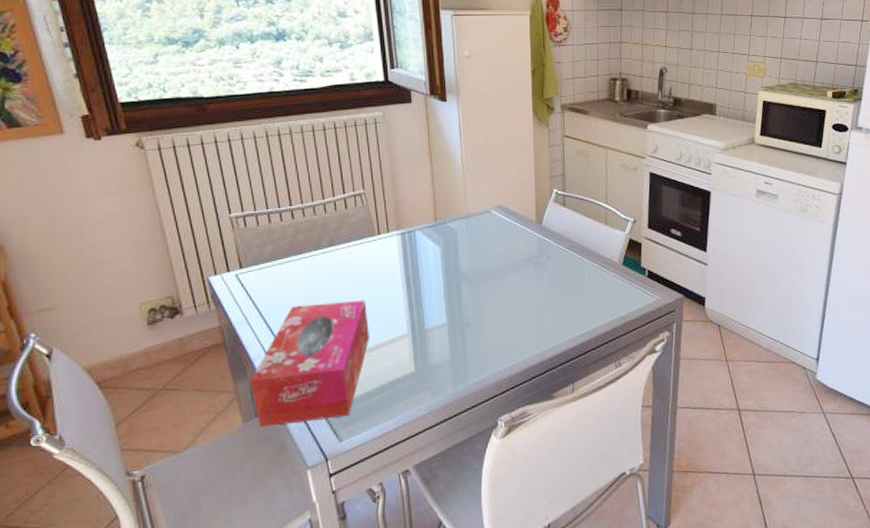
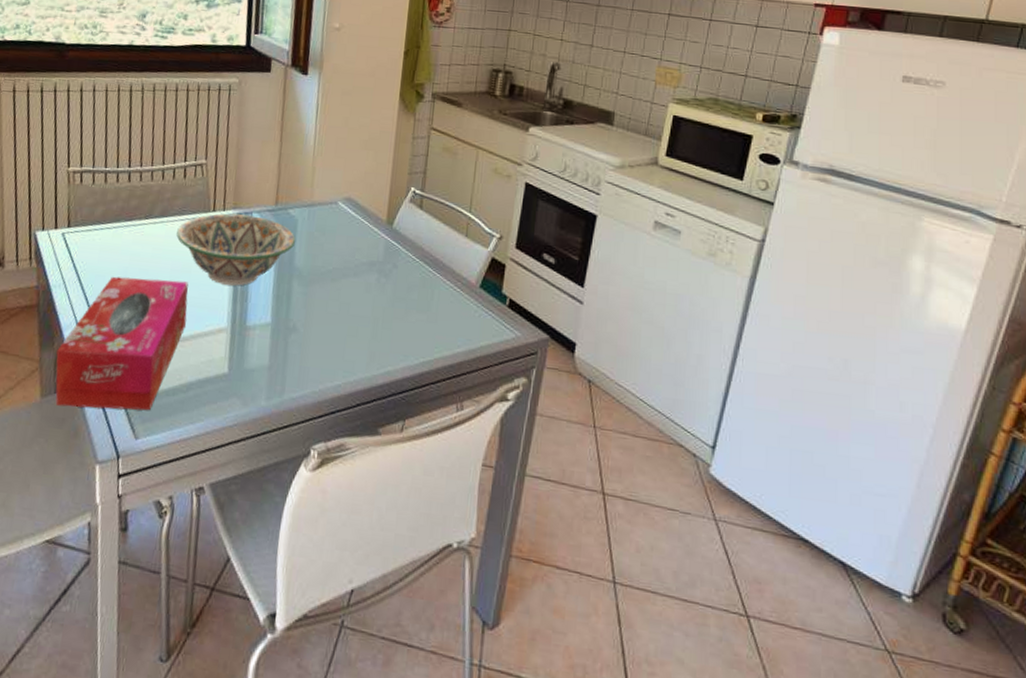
decorative bowl: none [347,233,459,297] -> present [176,213,296,286]

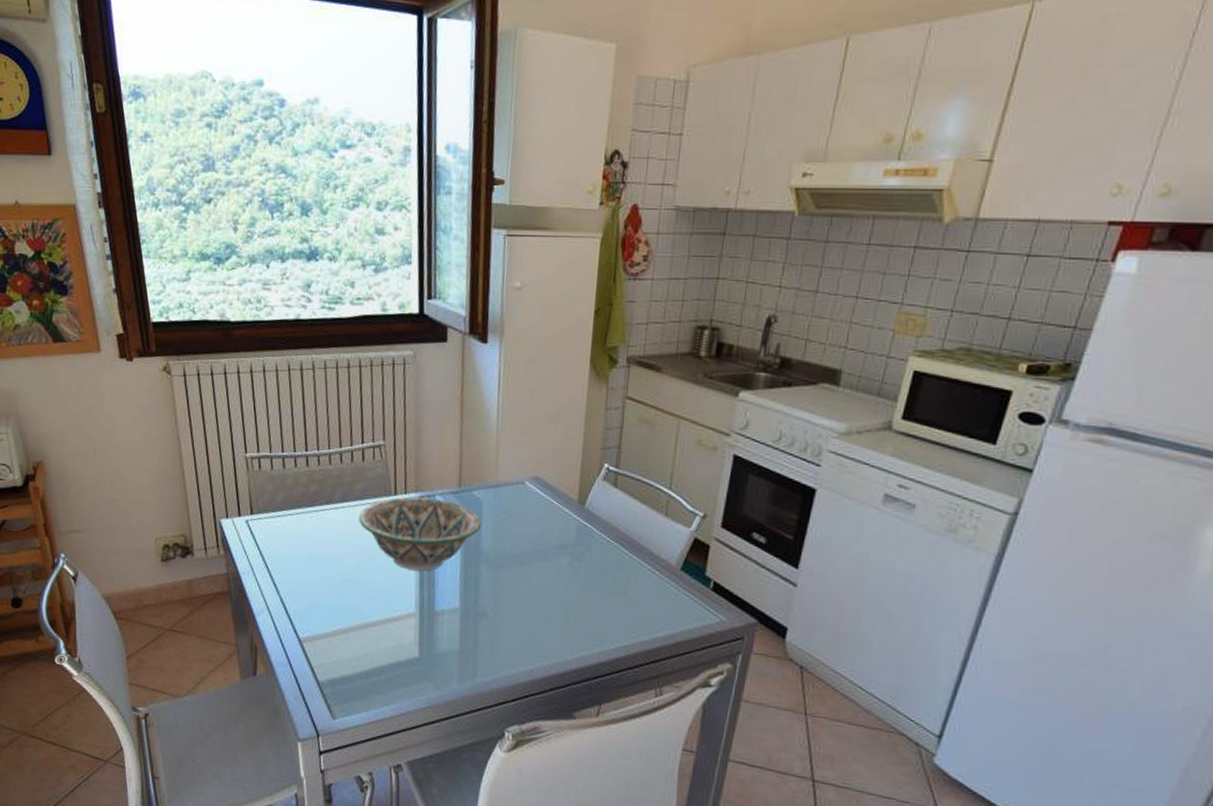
tissue box: present [55,276,189,411] -> none [251,563,375,693]

